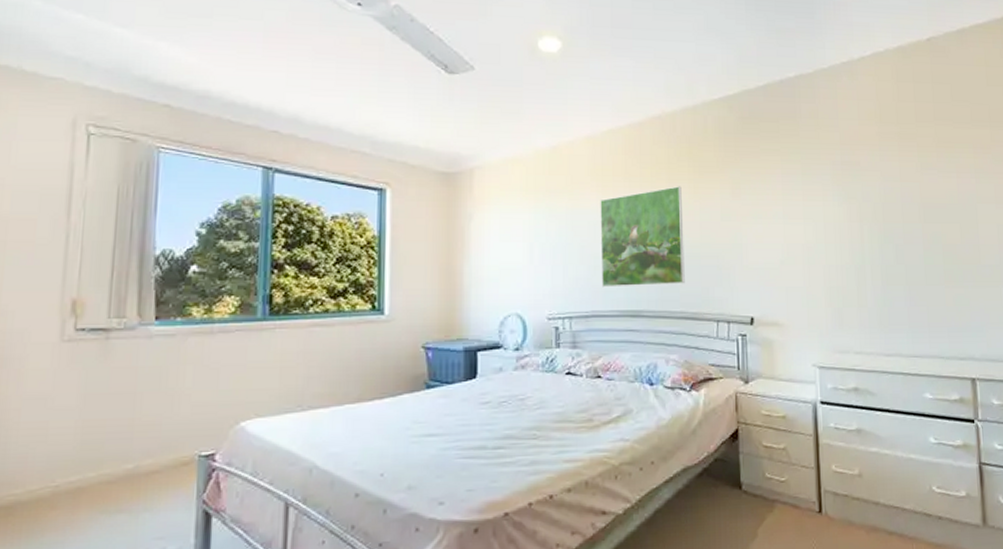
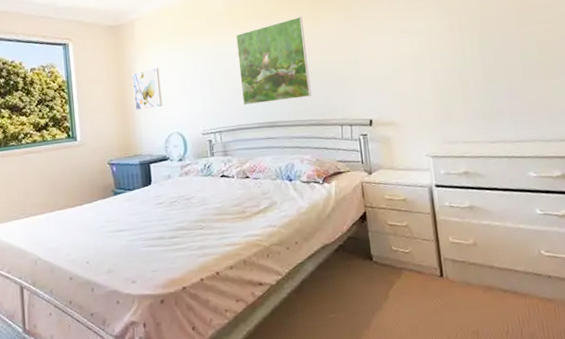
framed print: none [465,231,501,282] -> present [132,68,162,111]

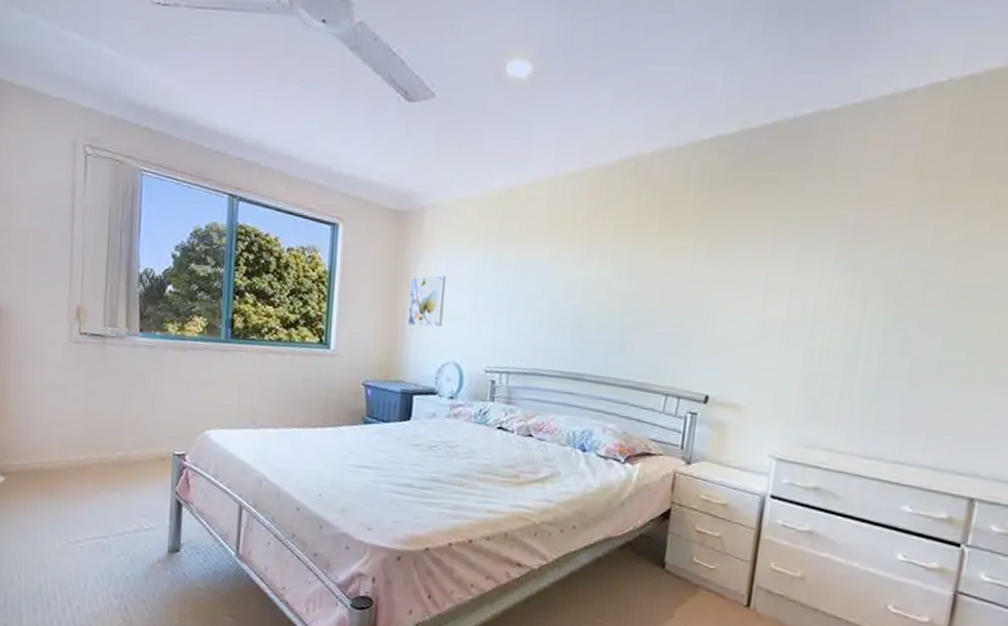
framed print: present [236,16,312,106] -> none [544,241,648,351]

